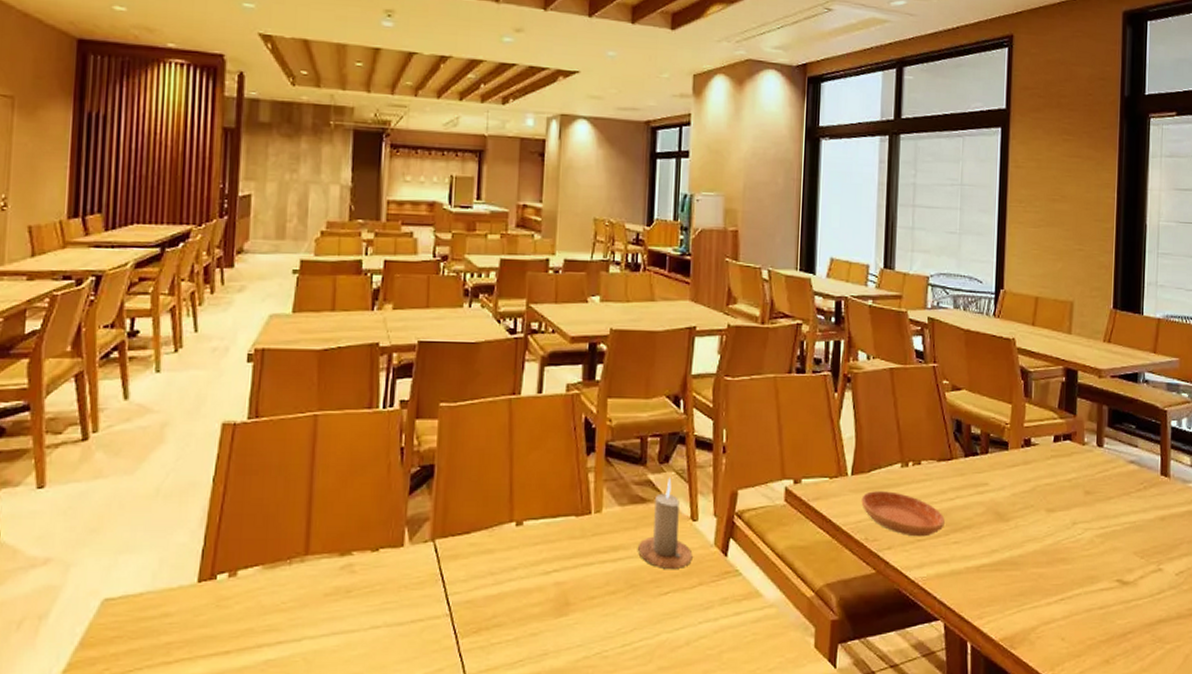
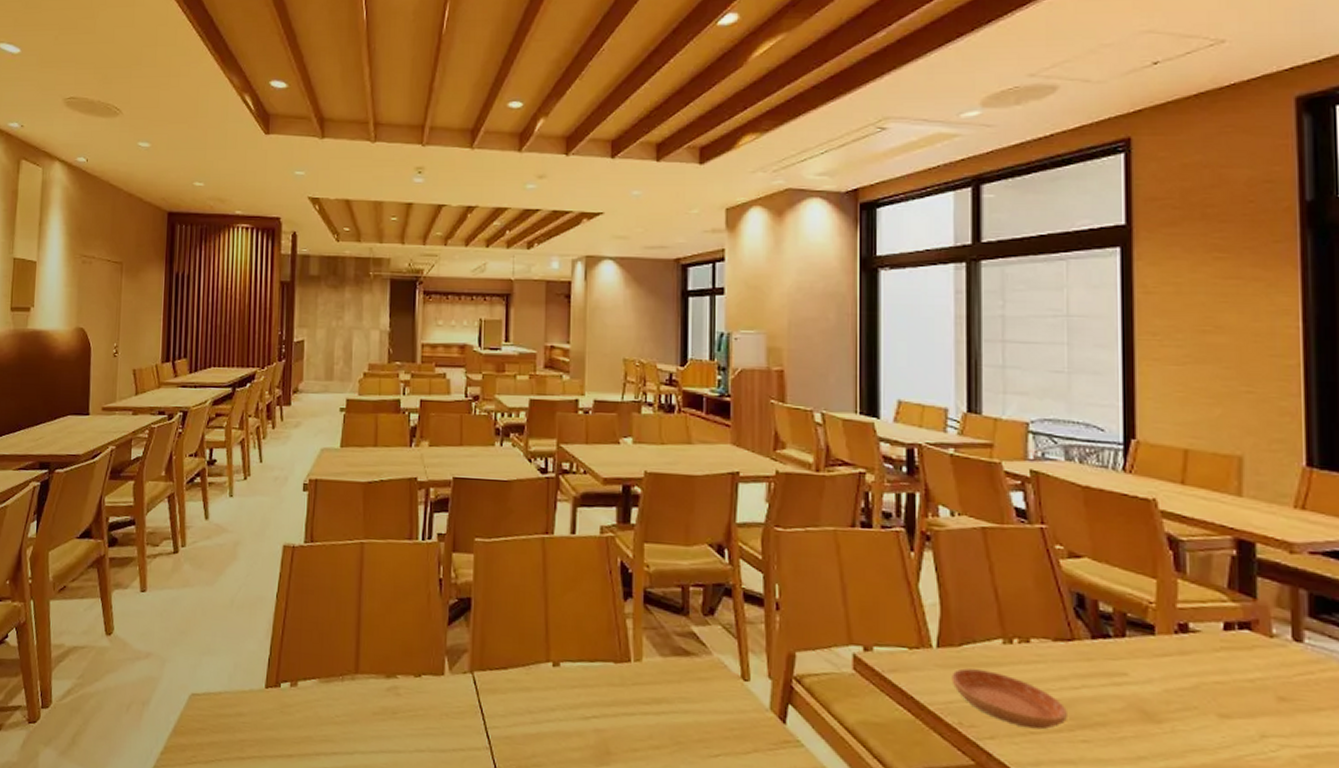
candle: present [638,477,693,570] -> none [683,631,745,731]

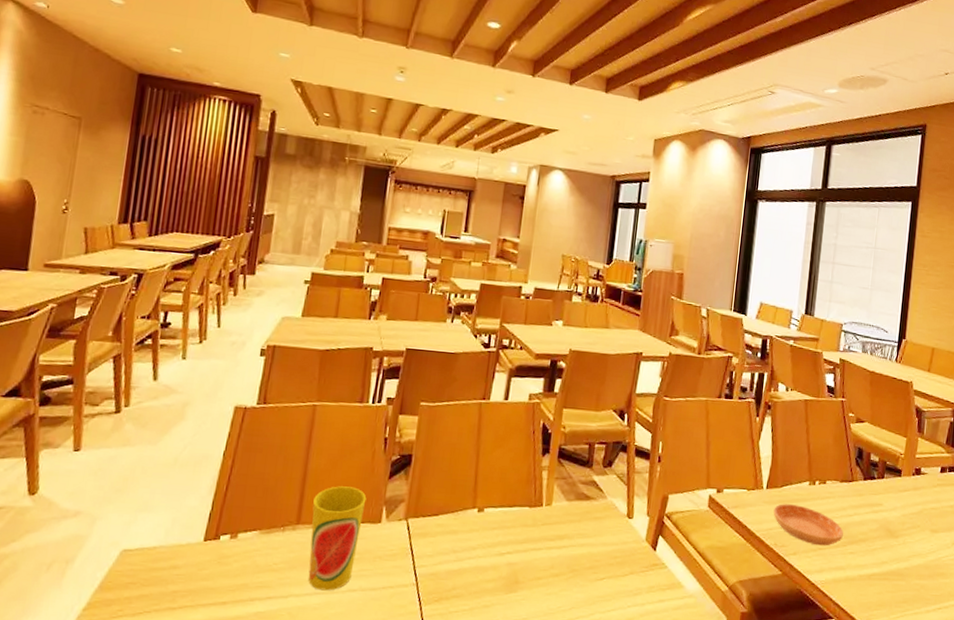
cup: none [370,632,426,750] -> present [308,486,367,591]

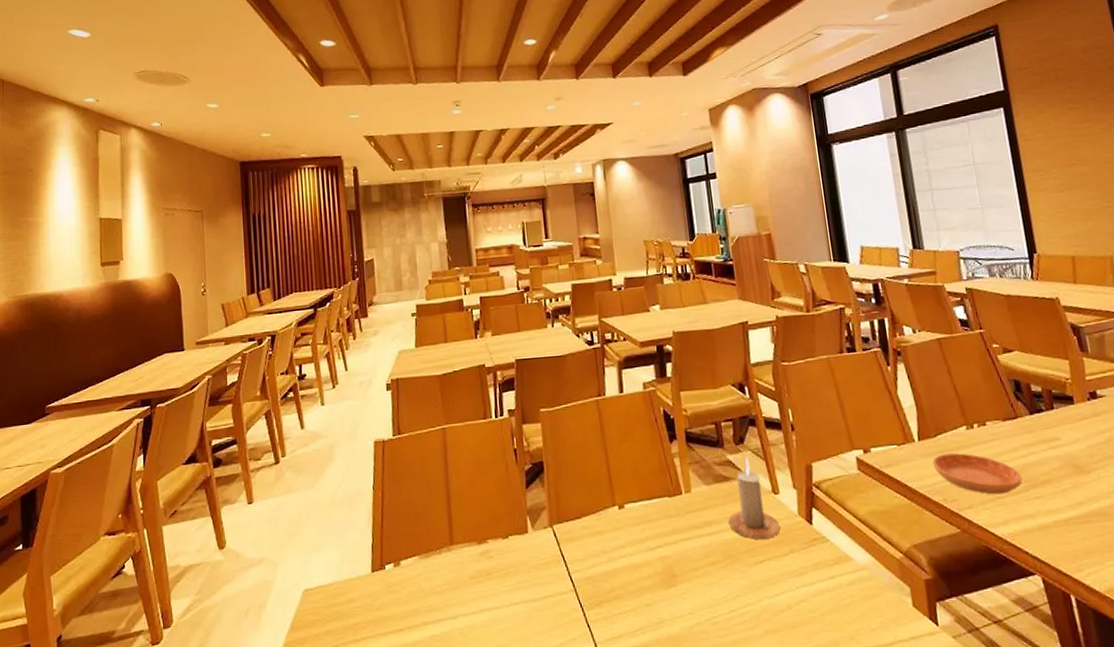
cup: present [308,486,367,591] -> none [461,501,511,607]
candle: none [580,479,627,559] -> present [729,456,780,540]

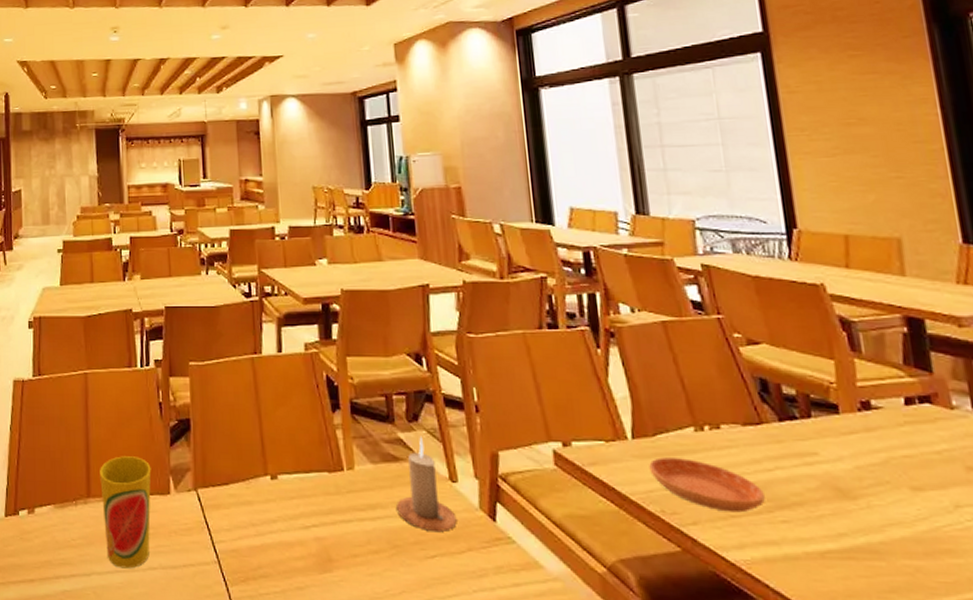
cup: none [461,501,511,607] -> present [100,456,151,569]

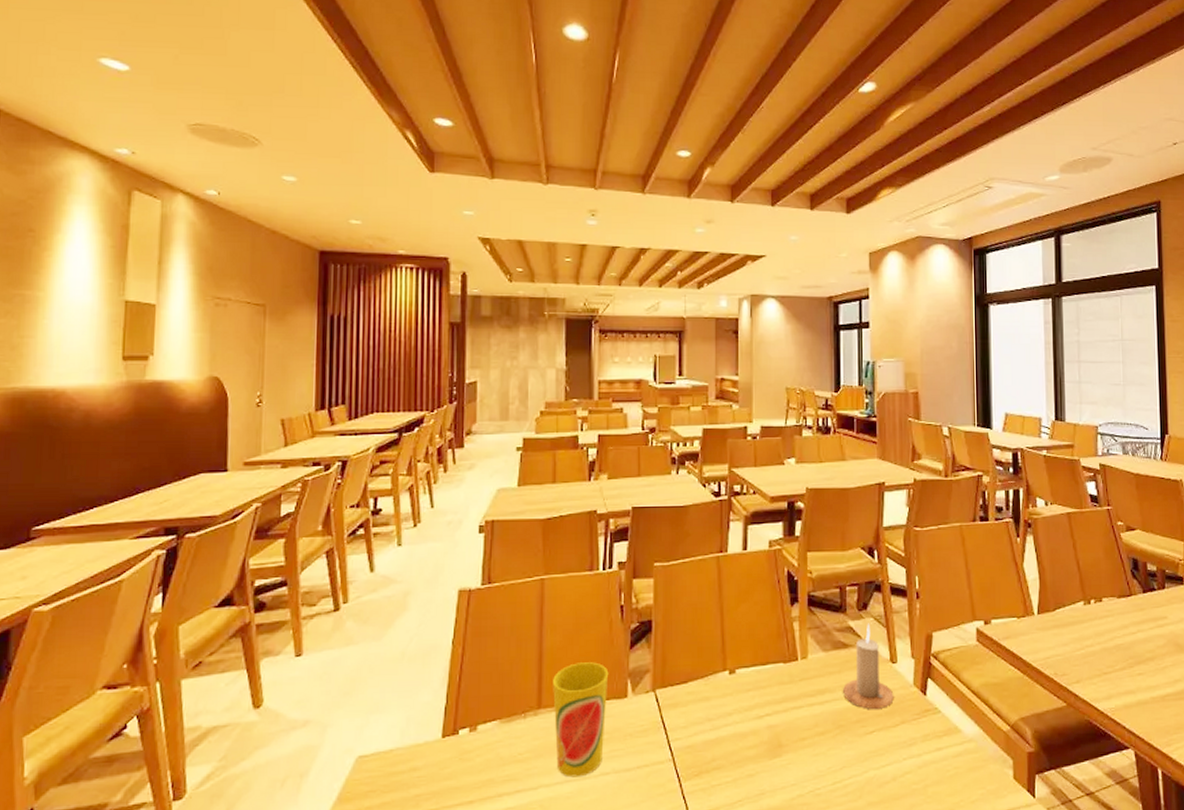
saucer: present [649,457,765,513] -> none [1048,628,1128,670]

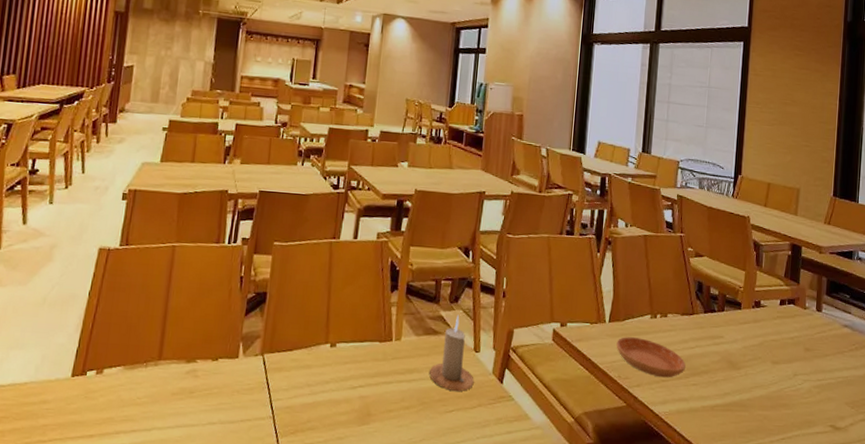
cup: present [553,662,609,778] -> none [170,323,224,424]
saucer: none [1048,628,1128,670] -> present [616,337,686,378]

